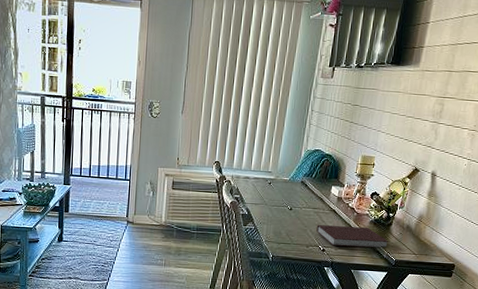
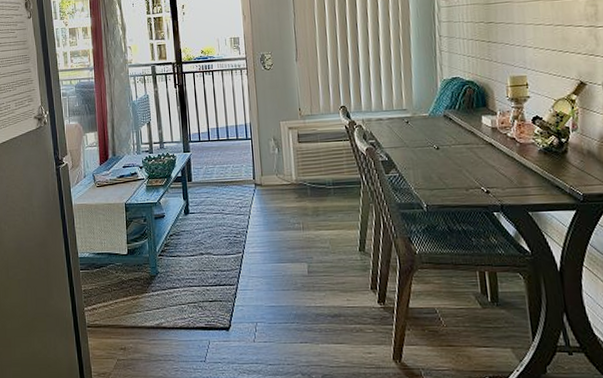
notebook: present [316,225,389,248] -> none [473,159,569,185]

